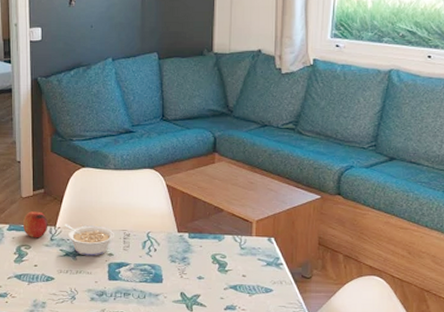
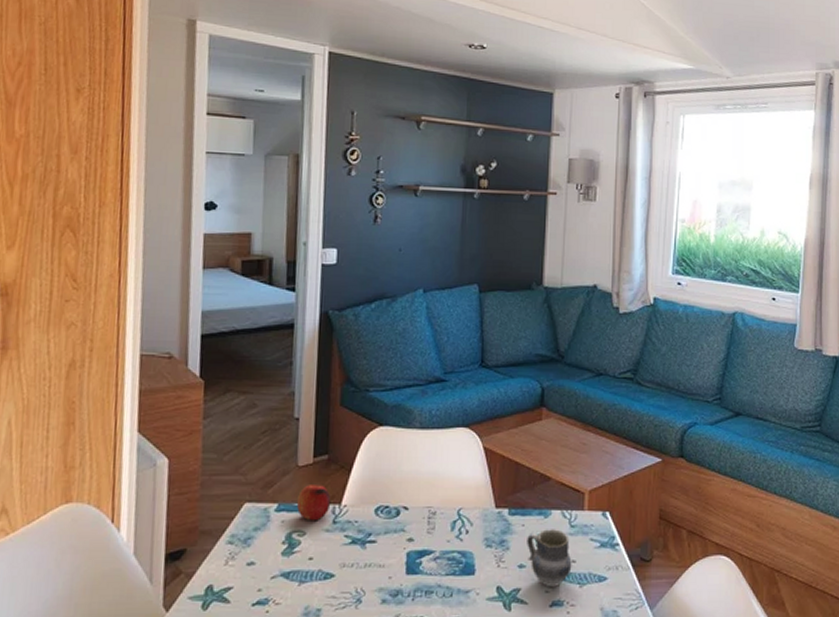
legume: present [64,224,114,256] -> none [351,500,416,543]
cup: none [204,250,243,295] -> present [527,529,572,587]

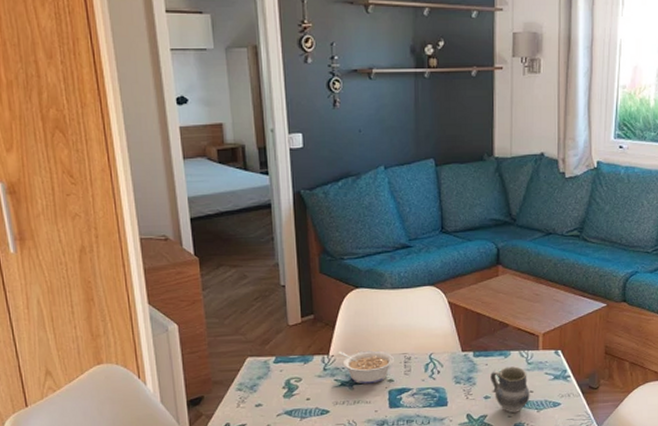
fruit: present [297,485,331,521] -> none [292,340,320,370]
legume: none [351,500,416,543] -> present [338,351,394,385]

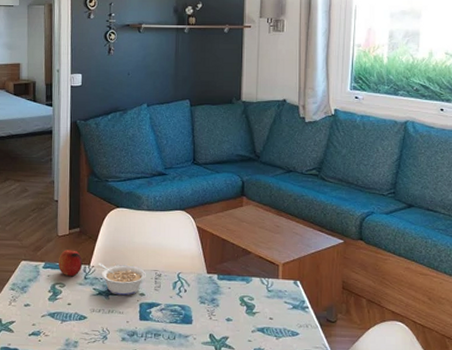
fruit: none [292,340,320,370] -> present [59,250,83,277]
cup: present [490,366,530,413] -> none [233,292,270,337]

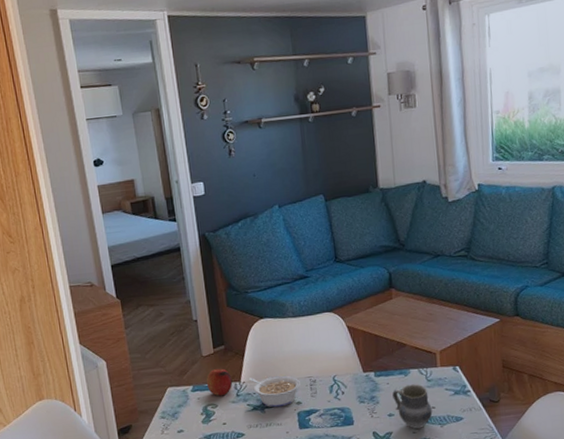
cup: none [233,292,270,337] -> present [392,384,433,429]

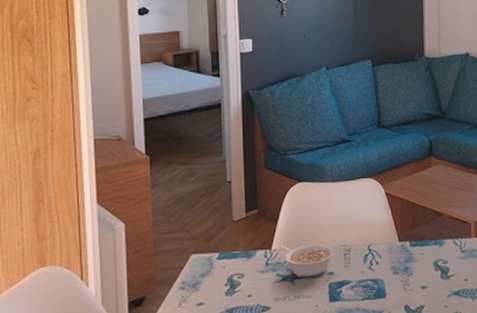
fruit: present [207,368,233,396] -> none [235,234,263,265]
cup: present [392,384,433,429] -> none [426,255,465,302]

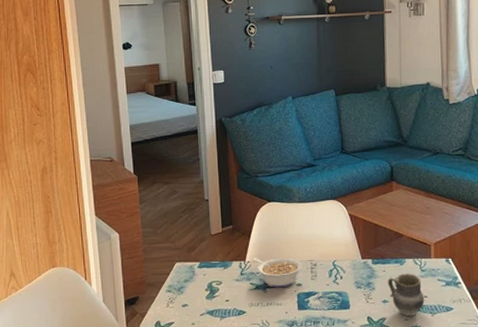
cup: none [426,255,465,302] -> present [388,273,425,316]

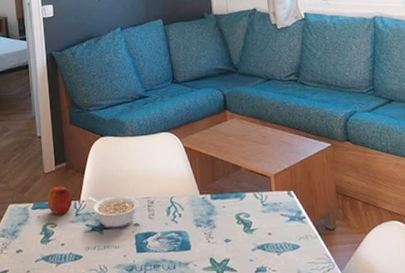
fruit: none [213,247,238,274] -> present [47,186,73,215]
cup: present [388,273,425,316] -> none [229,208,269,256]

